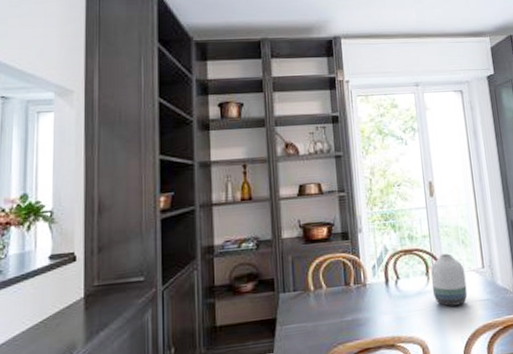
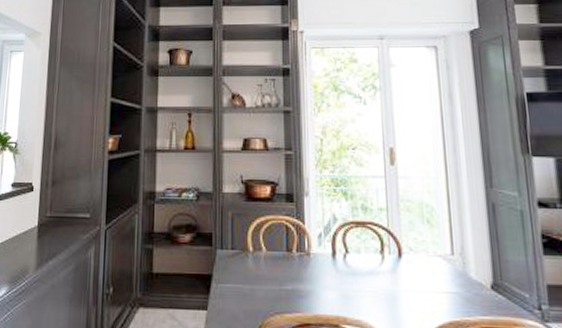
vase: present [430,253,468,307] -> none [386,232,431,294]

